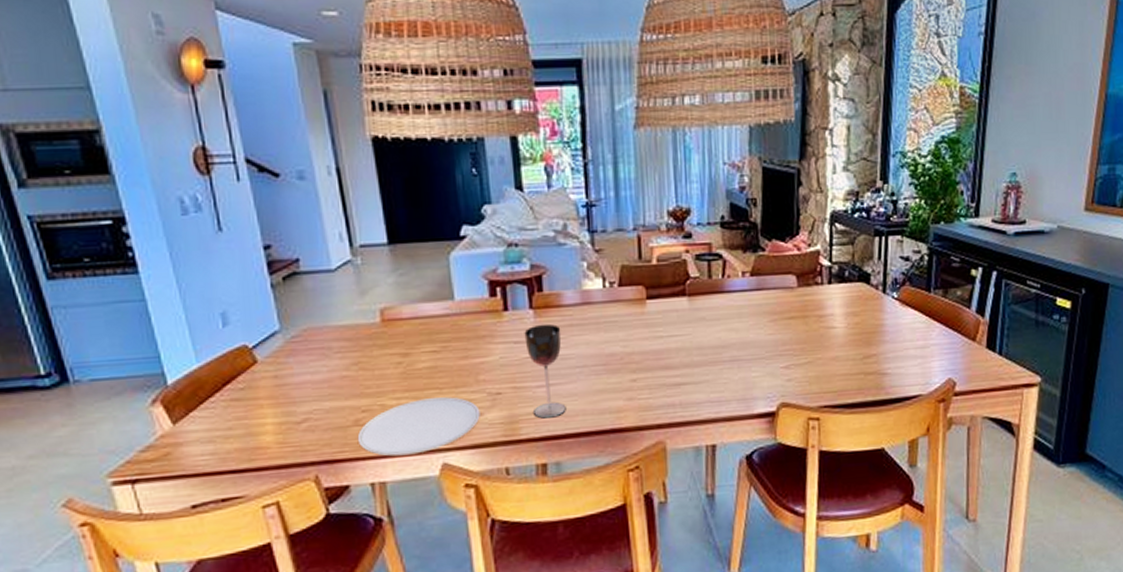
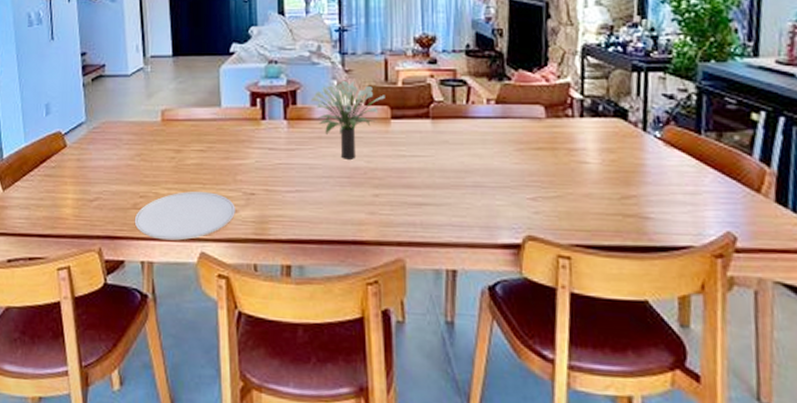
wineglass: present [524,323,566,419] -> none [278,134,311,223]
flower arrangement: none [558,261,640,346] -> present [310,81,385,159]

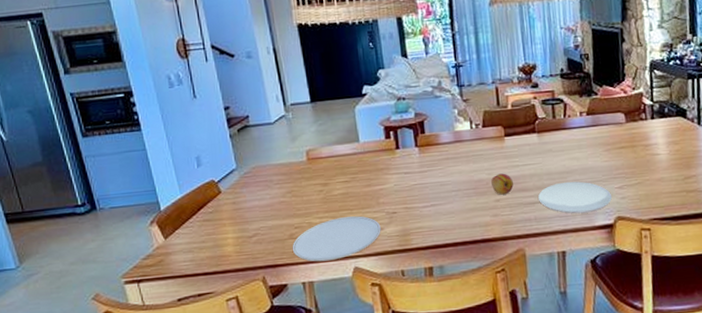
flower arrangement: present [310,81,385,159] -> none [436,108,499,174]
fruit: none [370,163,397,189] -> present [491,173,513,195]
plate: none [427,183,521,226] -> present [538,181,612,214]

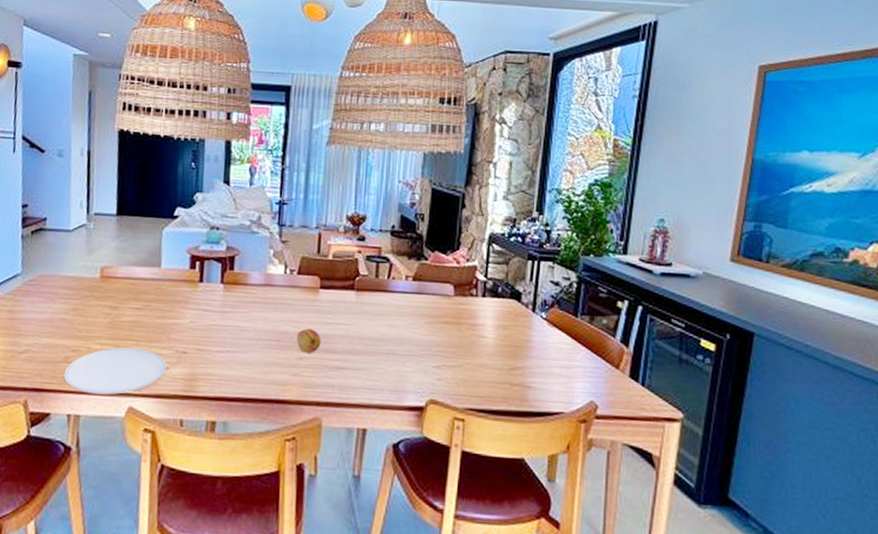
plate: present [538,181,612,214] -> none [346,350,427,390]

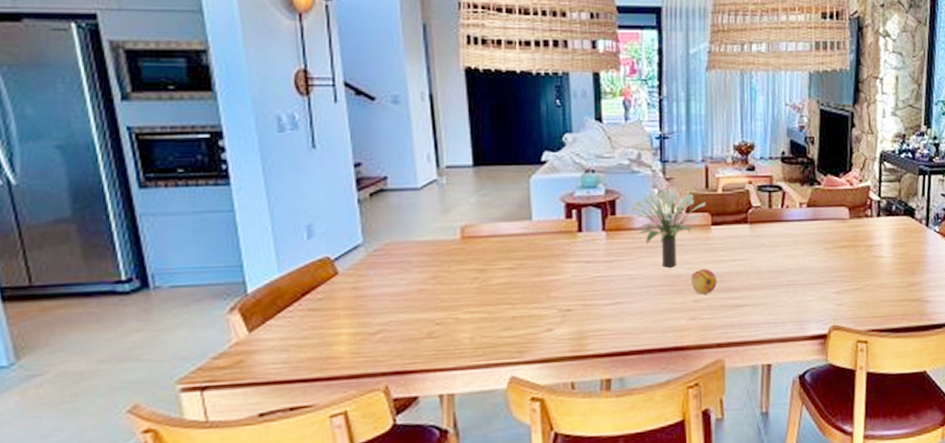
plate: present [63,347,167,395] -> none [429,312,550,369]
flower arrangement: none [247,251,316,324] -> present [630,189,706,268]

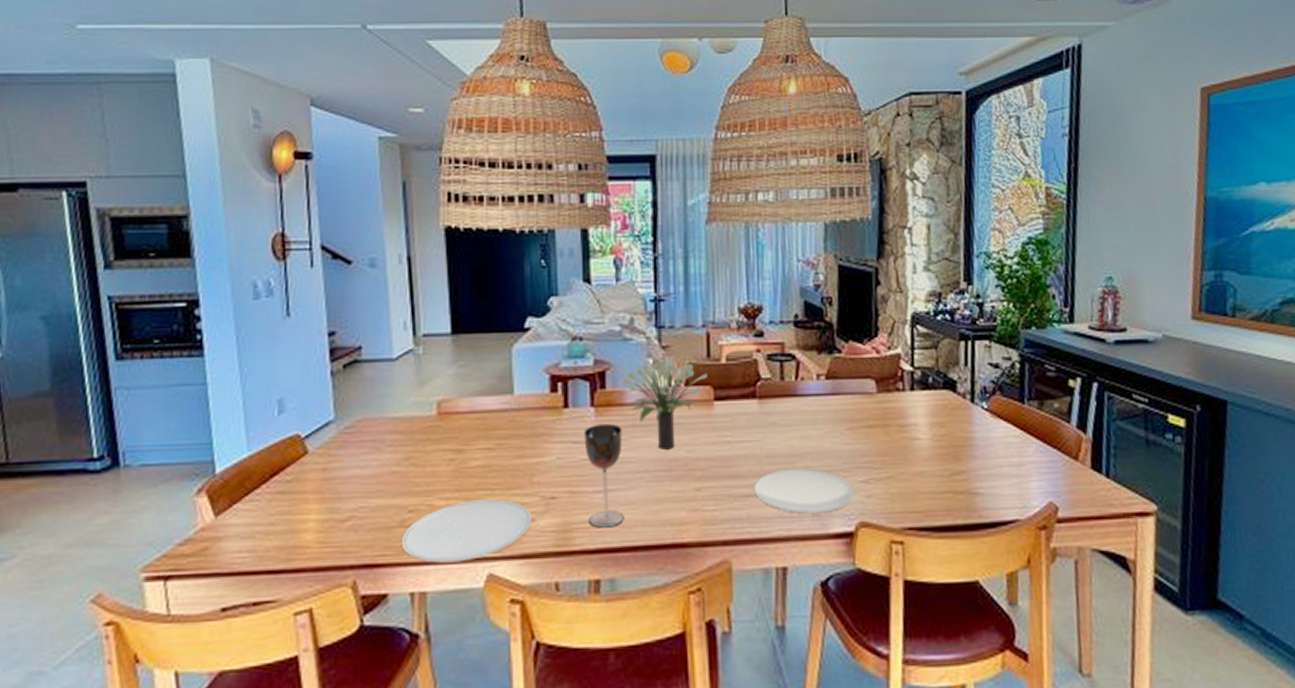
plate: none [429,312,550,369] -> present [401,499,532,563]
wineglass: none [596,245,632,335] -> present [584,423,624,528]
fruit: present [691,268,717,295] -> none [692,451,721,482]
plate: none [745,282,828,321] -> present [754,468,854,515]

